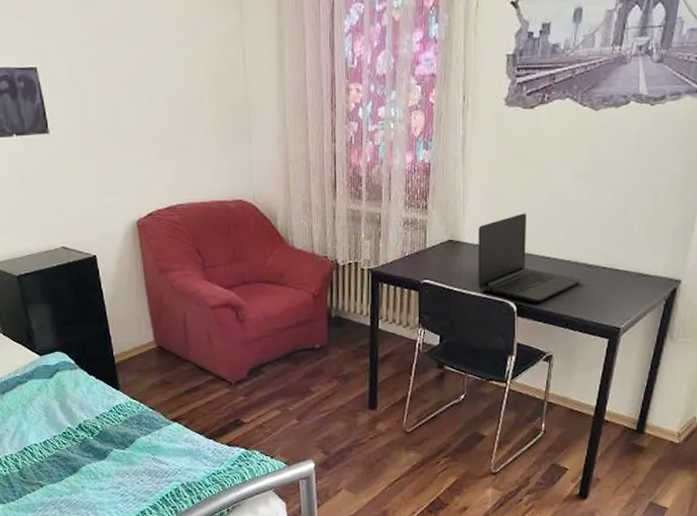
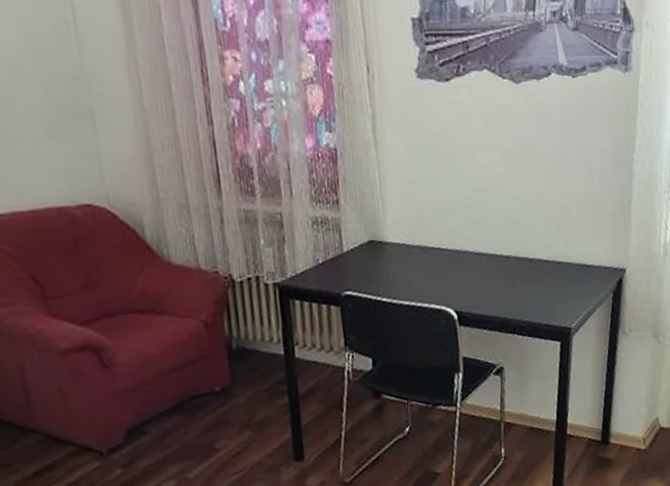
laptop: present [478,213,581,302] -> none [402,203,524,307]

